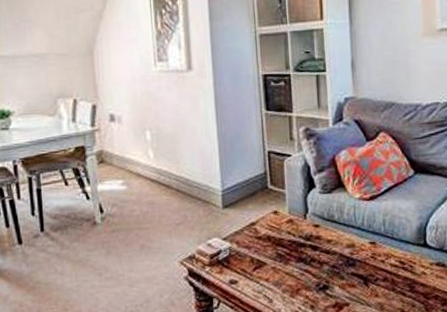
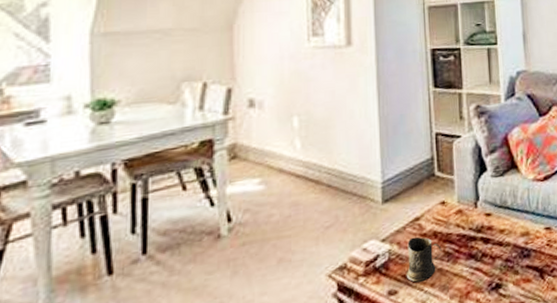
mug: none [244,238,275,276] -> present [406,236,442,283]

